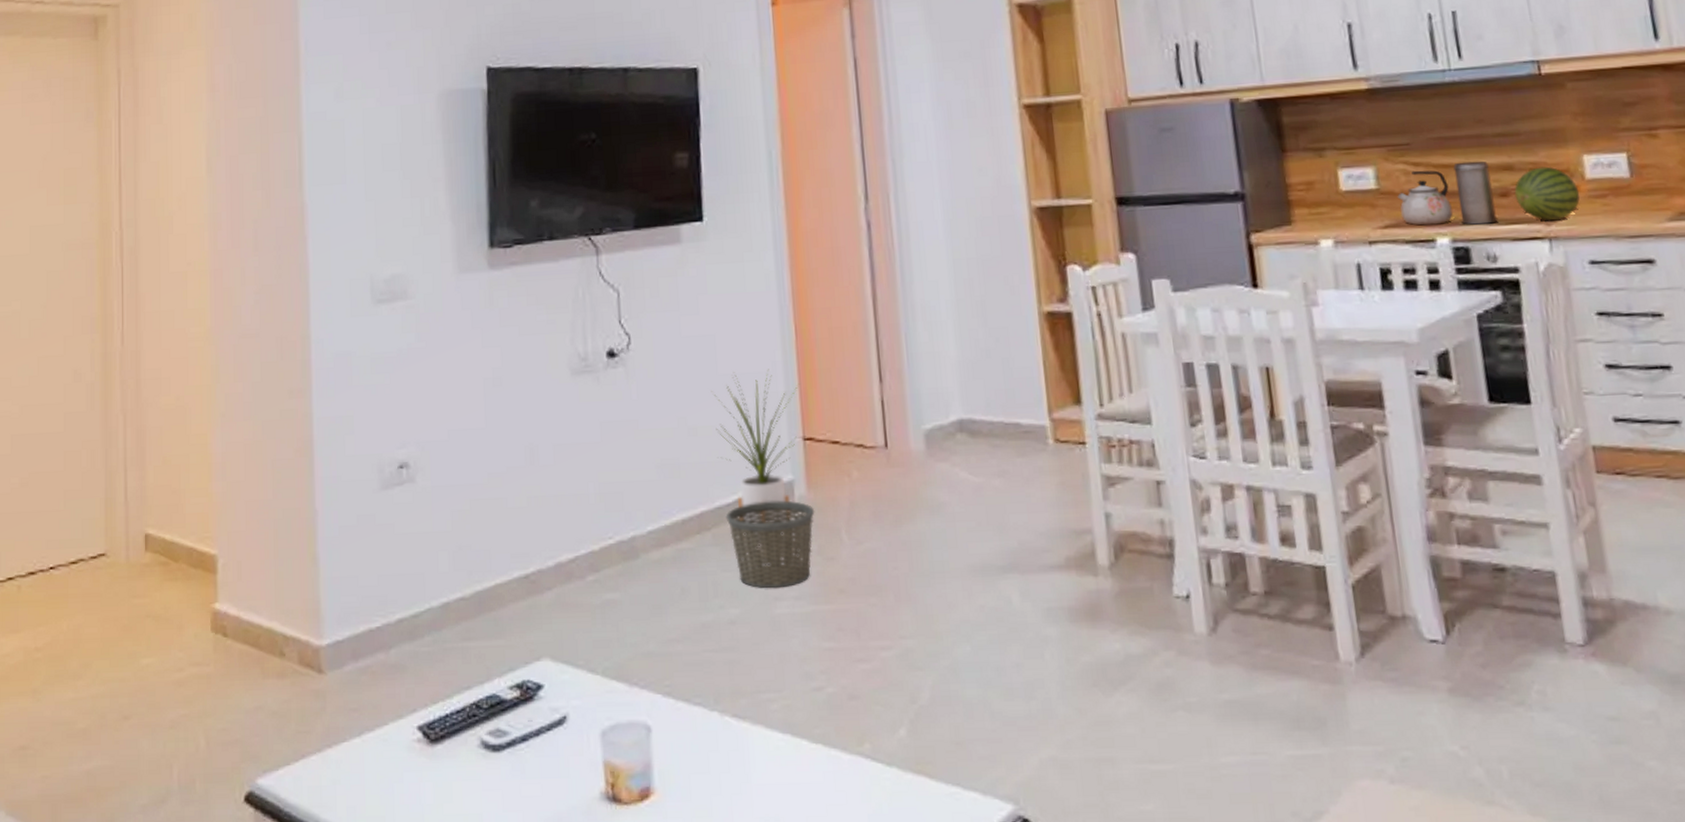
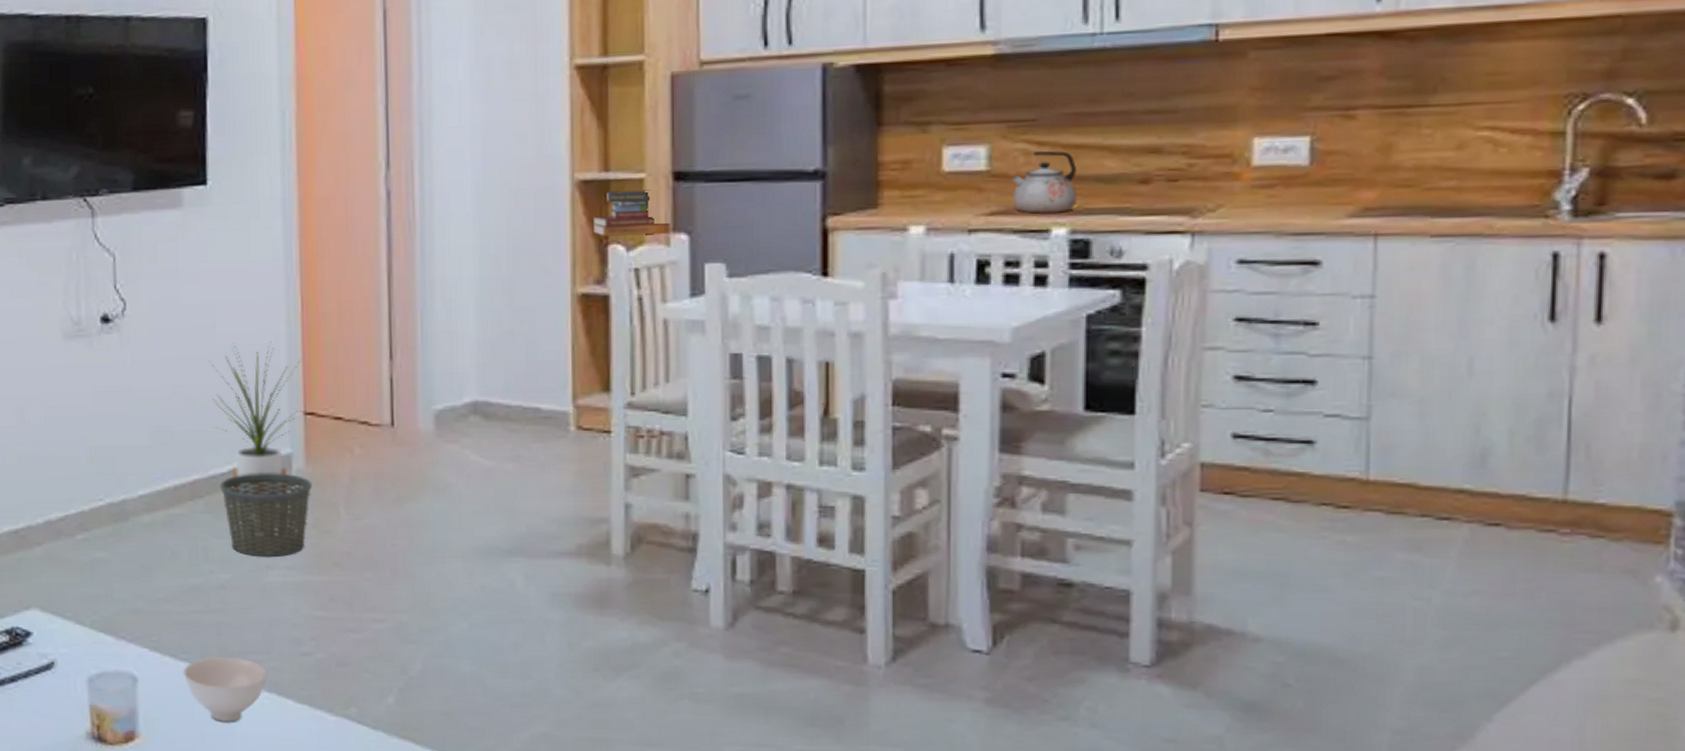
bowl: none [696,697,781,771] -> present [183,656,268,723]
books: none [1050,214,1120,258] -> present [592,189,671,237]
canister: present [1453,161,1497,225] -> none [1086,141,1131,215]
fruit: present [1514,166,1580,221] -> none [1158,150,1241,213]

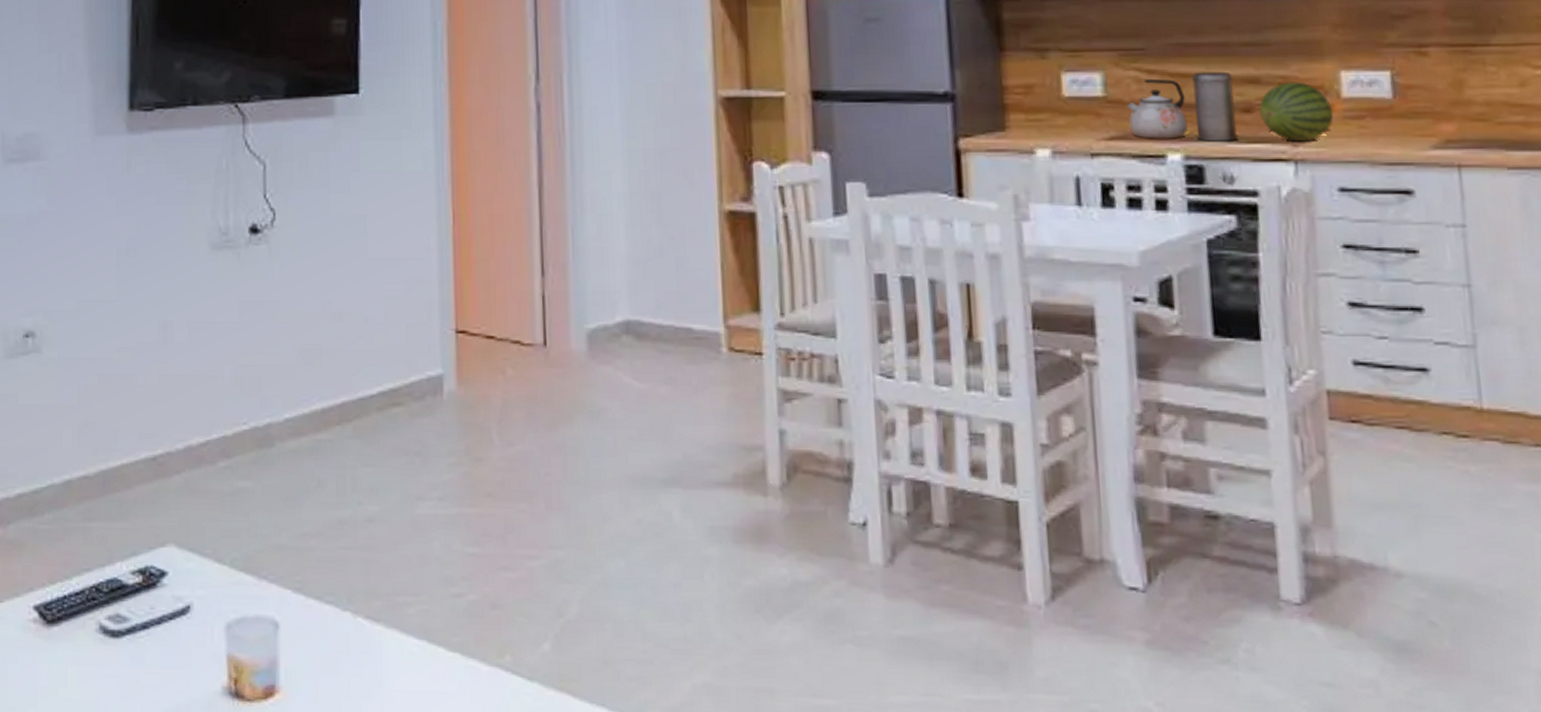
bowl: present [183,656,268,723] -> none [328,598,418,675]
house plant: present [208,341,304,509] -> none [359,255,455,434]
basket: present [219,473,313,557] -> none [368,395,465,487]
books: present [592,189,671,237] -> none [736,108,812,154]
canister: none [1086,141,1131,215] -> present [1192,71,1237,141]
fruit: none [1158,150,1241,213] -> present [1259,81,1334,142]

